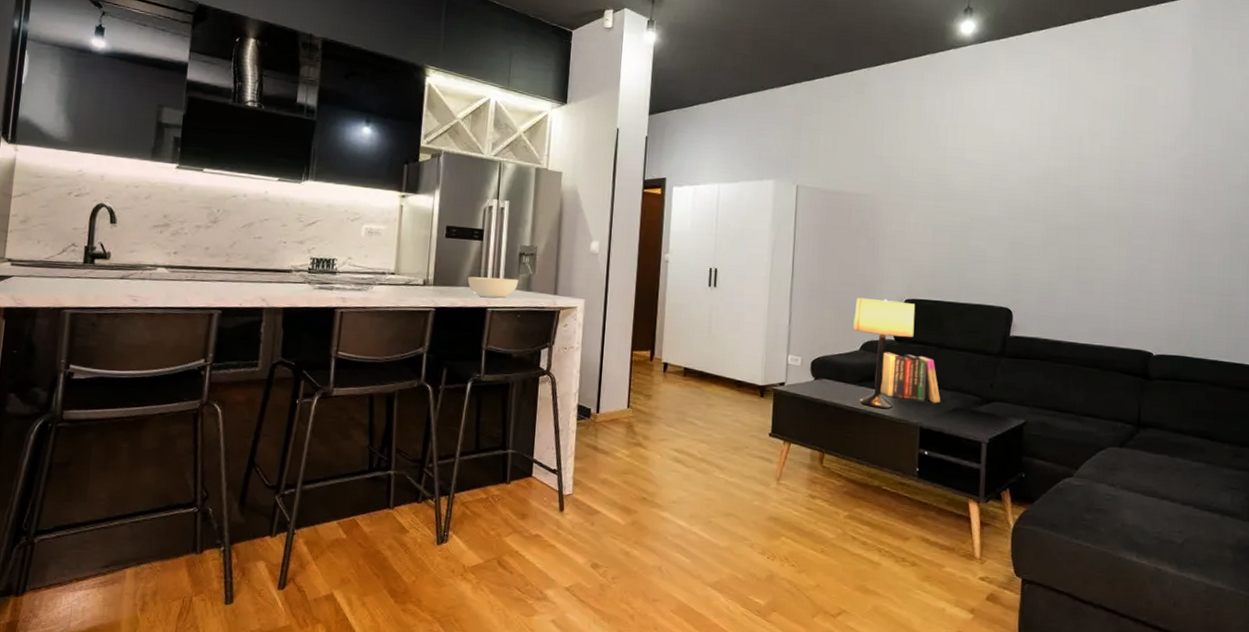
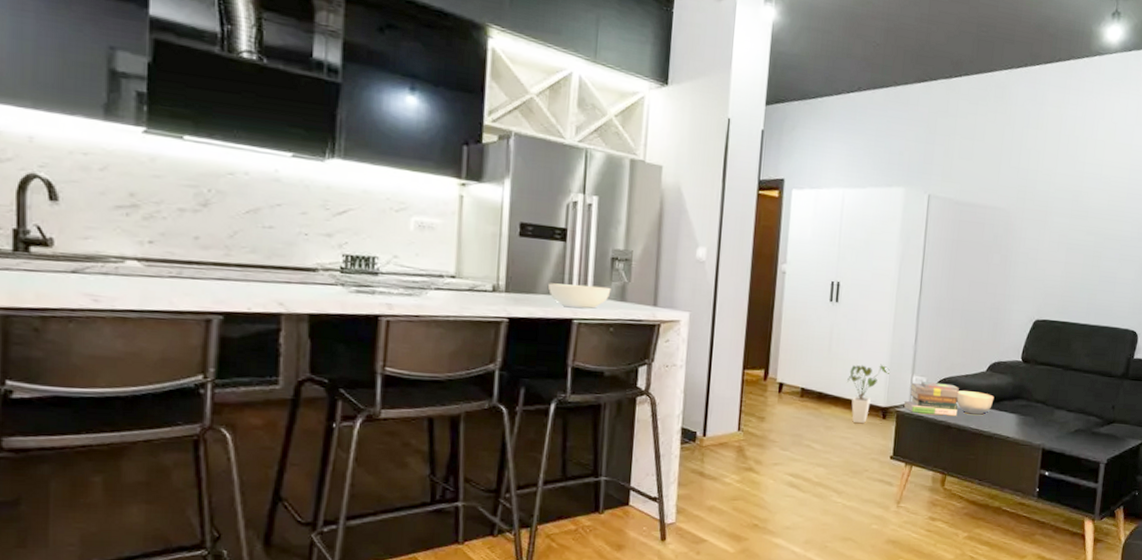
house plant: none [726,344,766,402] -> present [847,364,889,424]
books: none [780,361,833,394] -> present [903,382,959,416]
bowl: none [831,369,869,394] -> present [956,390,994,416]
table lamp: present [853,297,916,409] -> none [981,316,1045,431]
books: present [880,352,940,403] -> none [1005,373,1064,425]

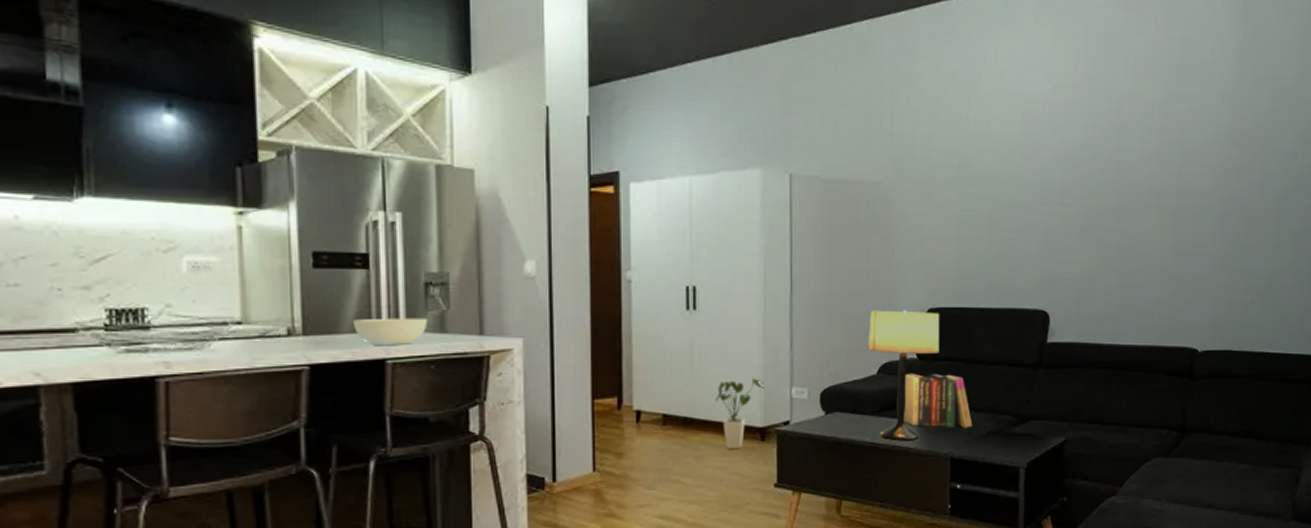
books: present [903,382,959,416] -> none [784,393,848,431]
bowl: present [956,390,994,416] -> none [845,399,889,427]
table lamp: none [981,316,1045,431] -> present [868,309,940,441]
books: none [1005,373,1064,425] -> present [904,373,972,428]

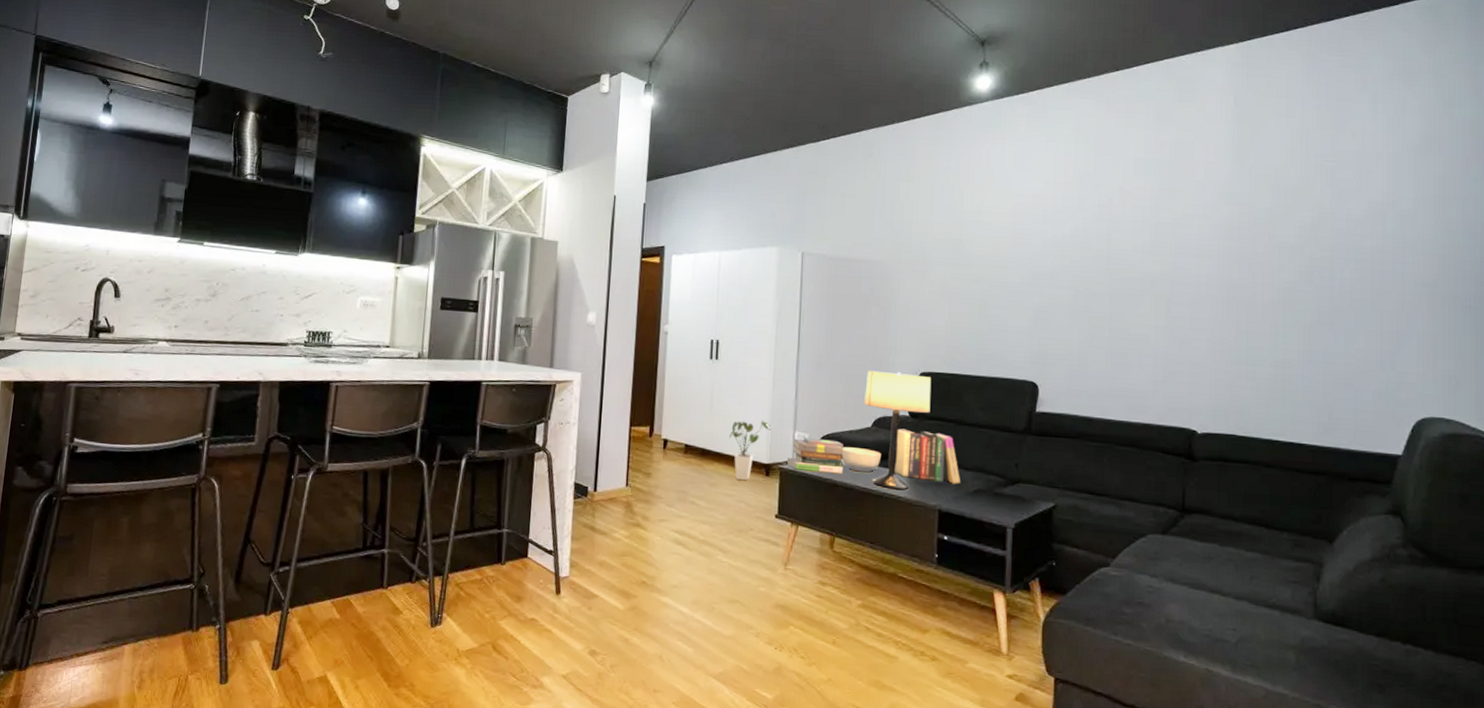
bowl: present [352,318,428,346] -> none [462,349,514,372]
books: none [784,393,848,431] -> present [786,438,844,473]
bowl: none [845,399,889,427] -> present [841,447,882,474]

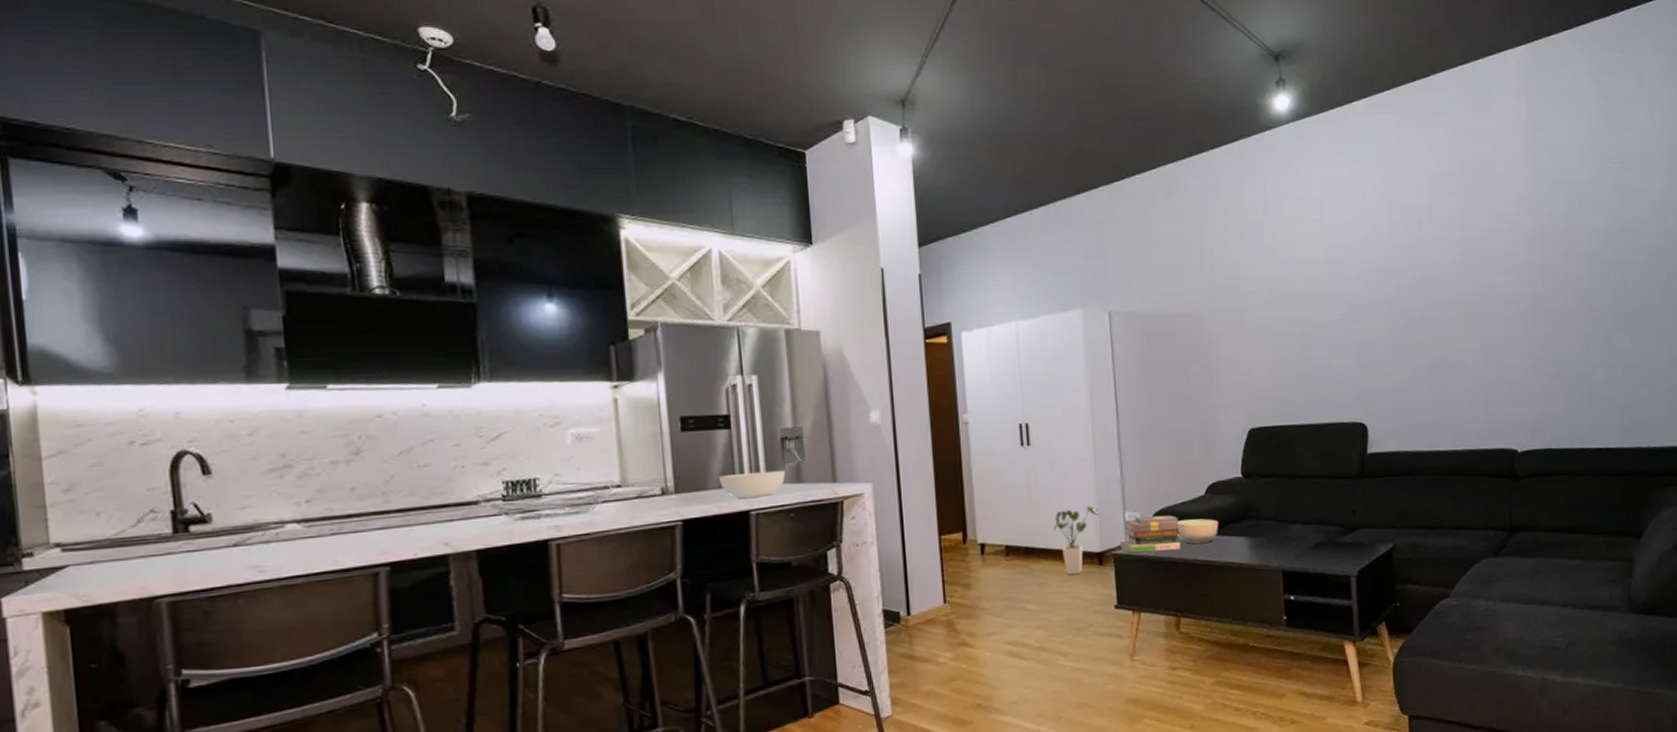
bowl: none [462,349,514,372] -> present [718,470,786,499]
table lamp: present [864,370,932,490] -> none [1194,430,1264,558]
books: present [895,428,960,484] -> none [1232,490,1300,544]

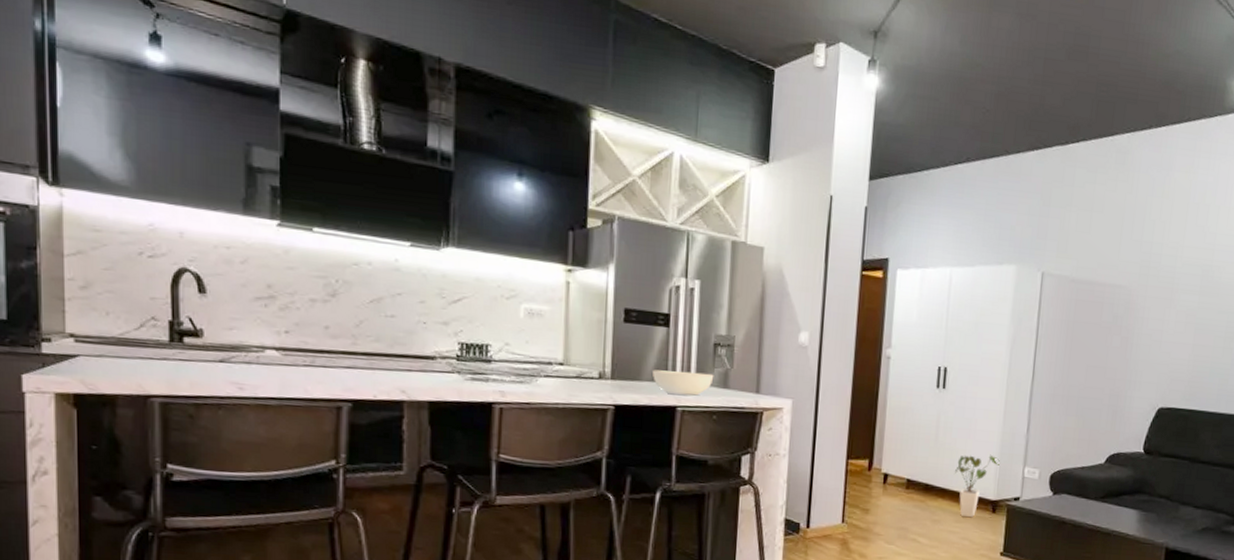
books: present [1119,514,1181,554] -> none [1014,474,1075,510]
bowl: present [1177,518,1219,546] -> none [1072,483,1113,511]

